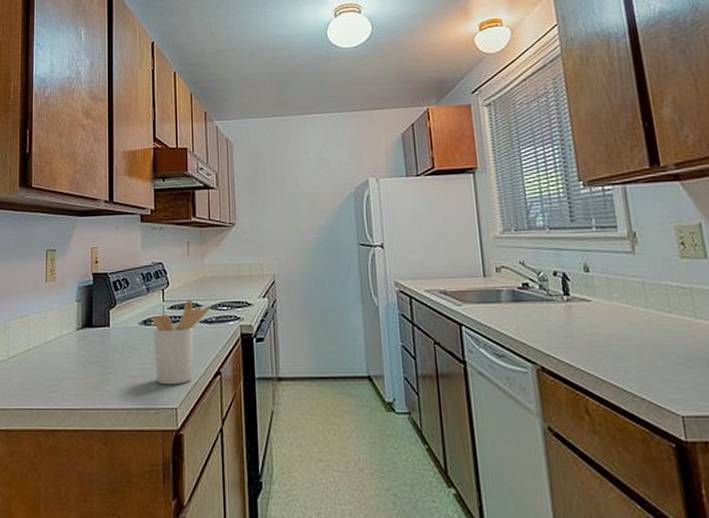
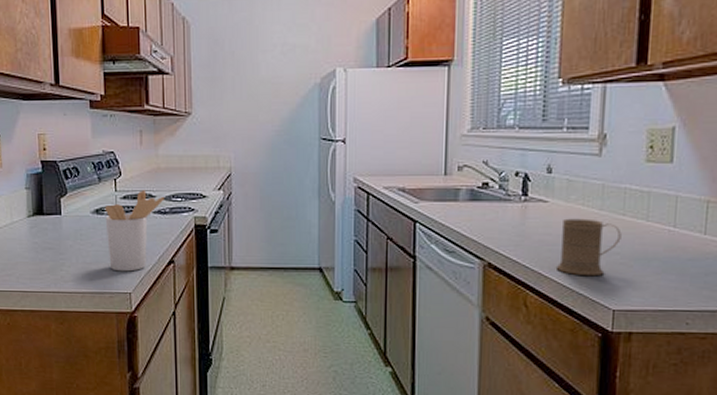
mug: none [610,317,674,379] -> present [555,218,622,277]

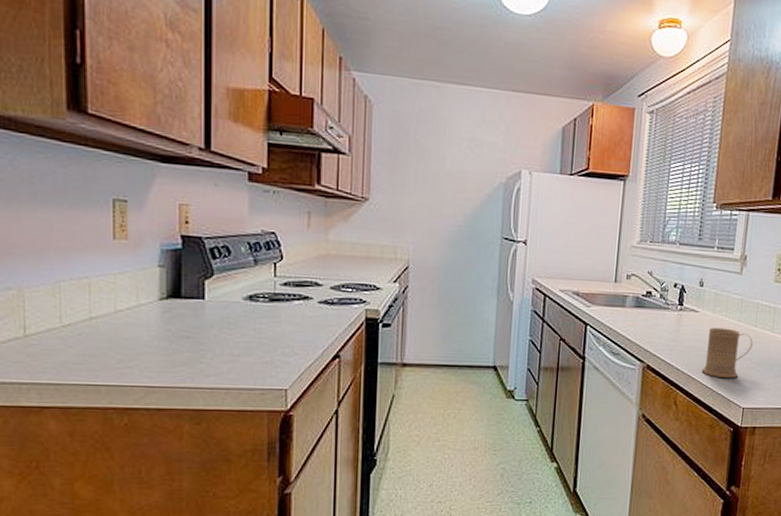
utensil holder: present [104,190,164,272] -> none [260,277,332,366]

